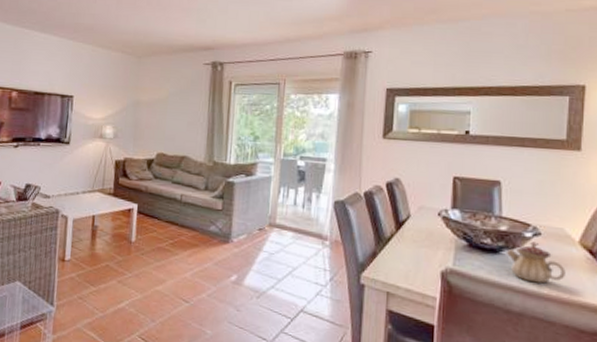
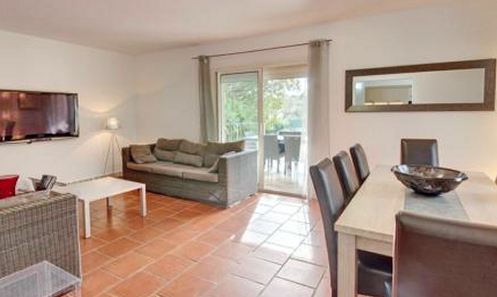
teapot: present [506,241,566,284] -> none [443,184,486,216]

